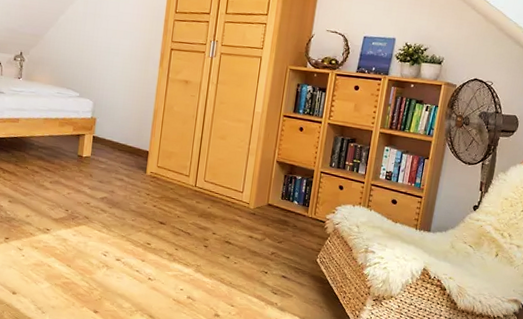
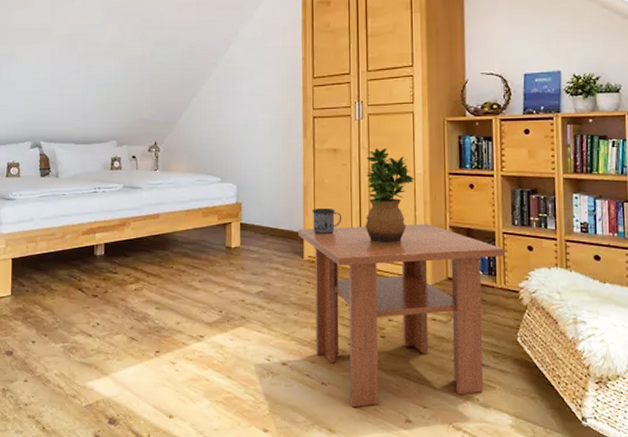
coffee table: none [144,147,320,301] -> present [298,224,505,408]
mug: none [157,131,185,155] -> present [313,207,342,235]
potted plant: none [203,84,253,172] -> present [365,148,414,246]

